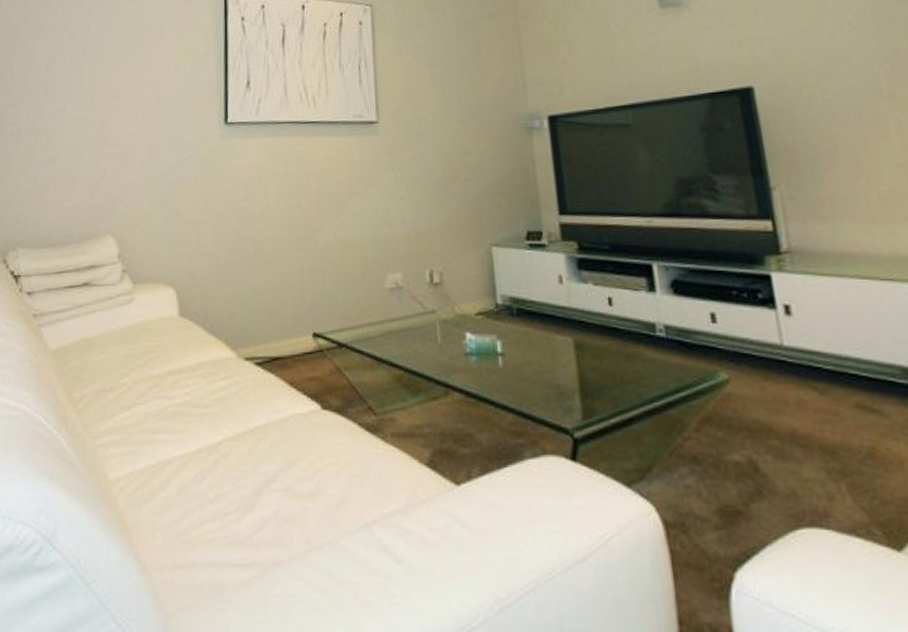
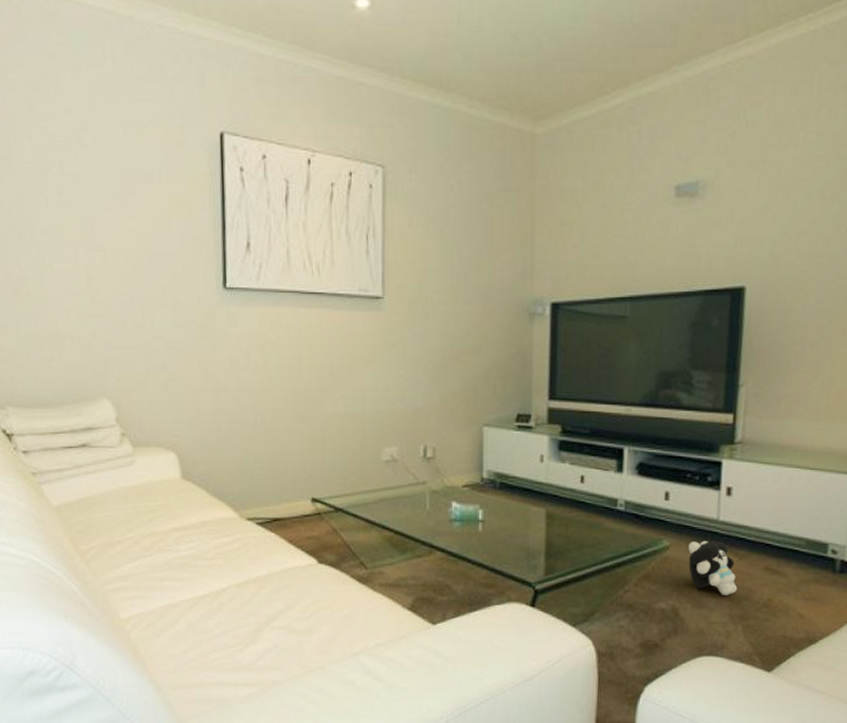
plush toy: none [752,371,828,442] -> present [688,540,738,595]

